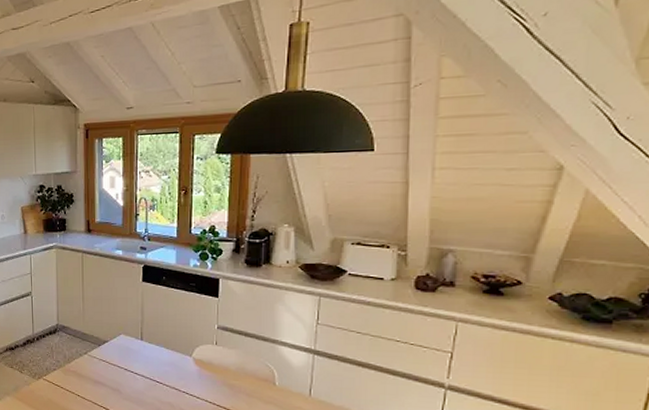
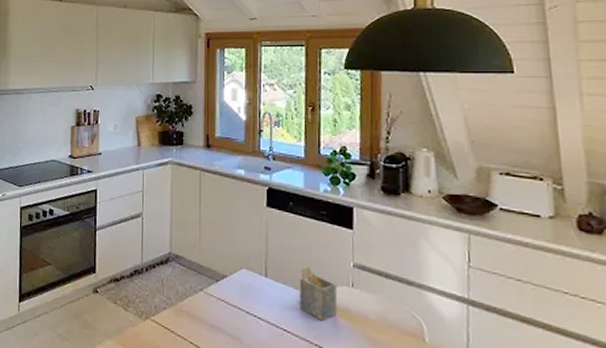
napkin holder: none [170,330,203,372] -> present [299,266,338,320]

